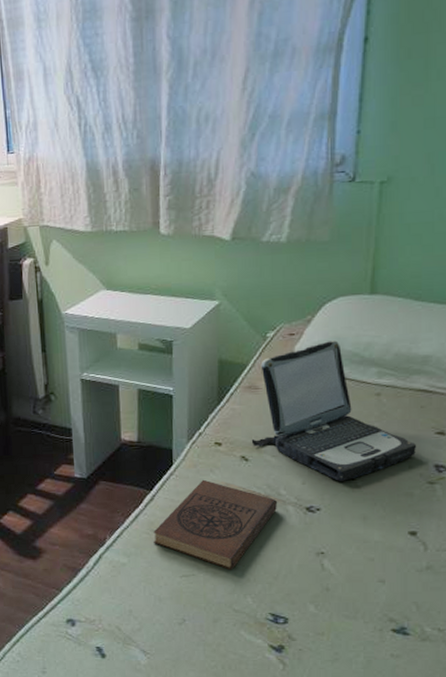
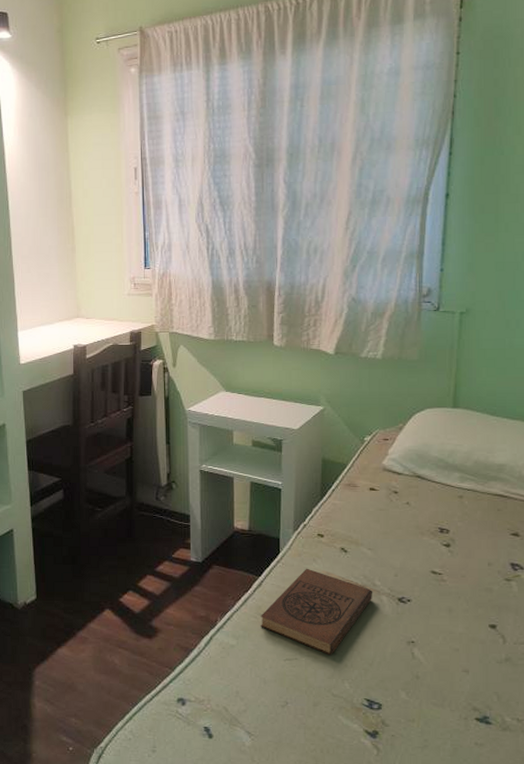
laptop: present [251,340,417,481] -> none [350,447,495,575]

